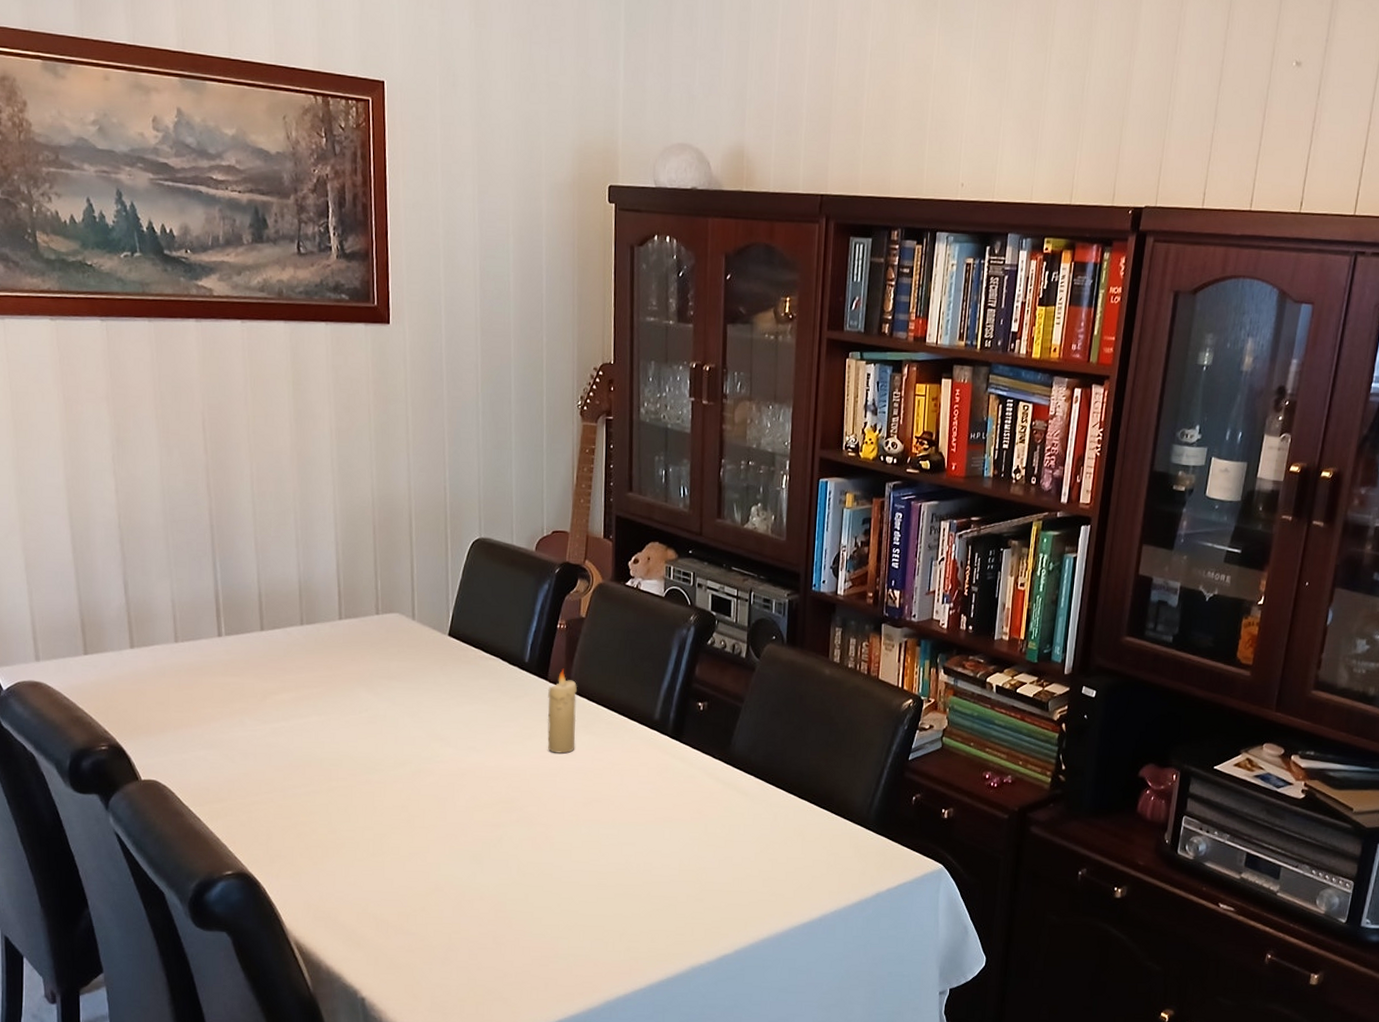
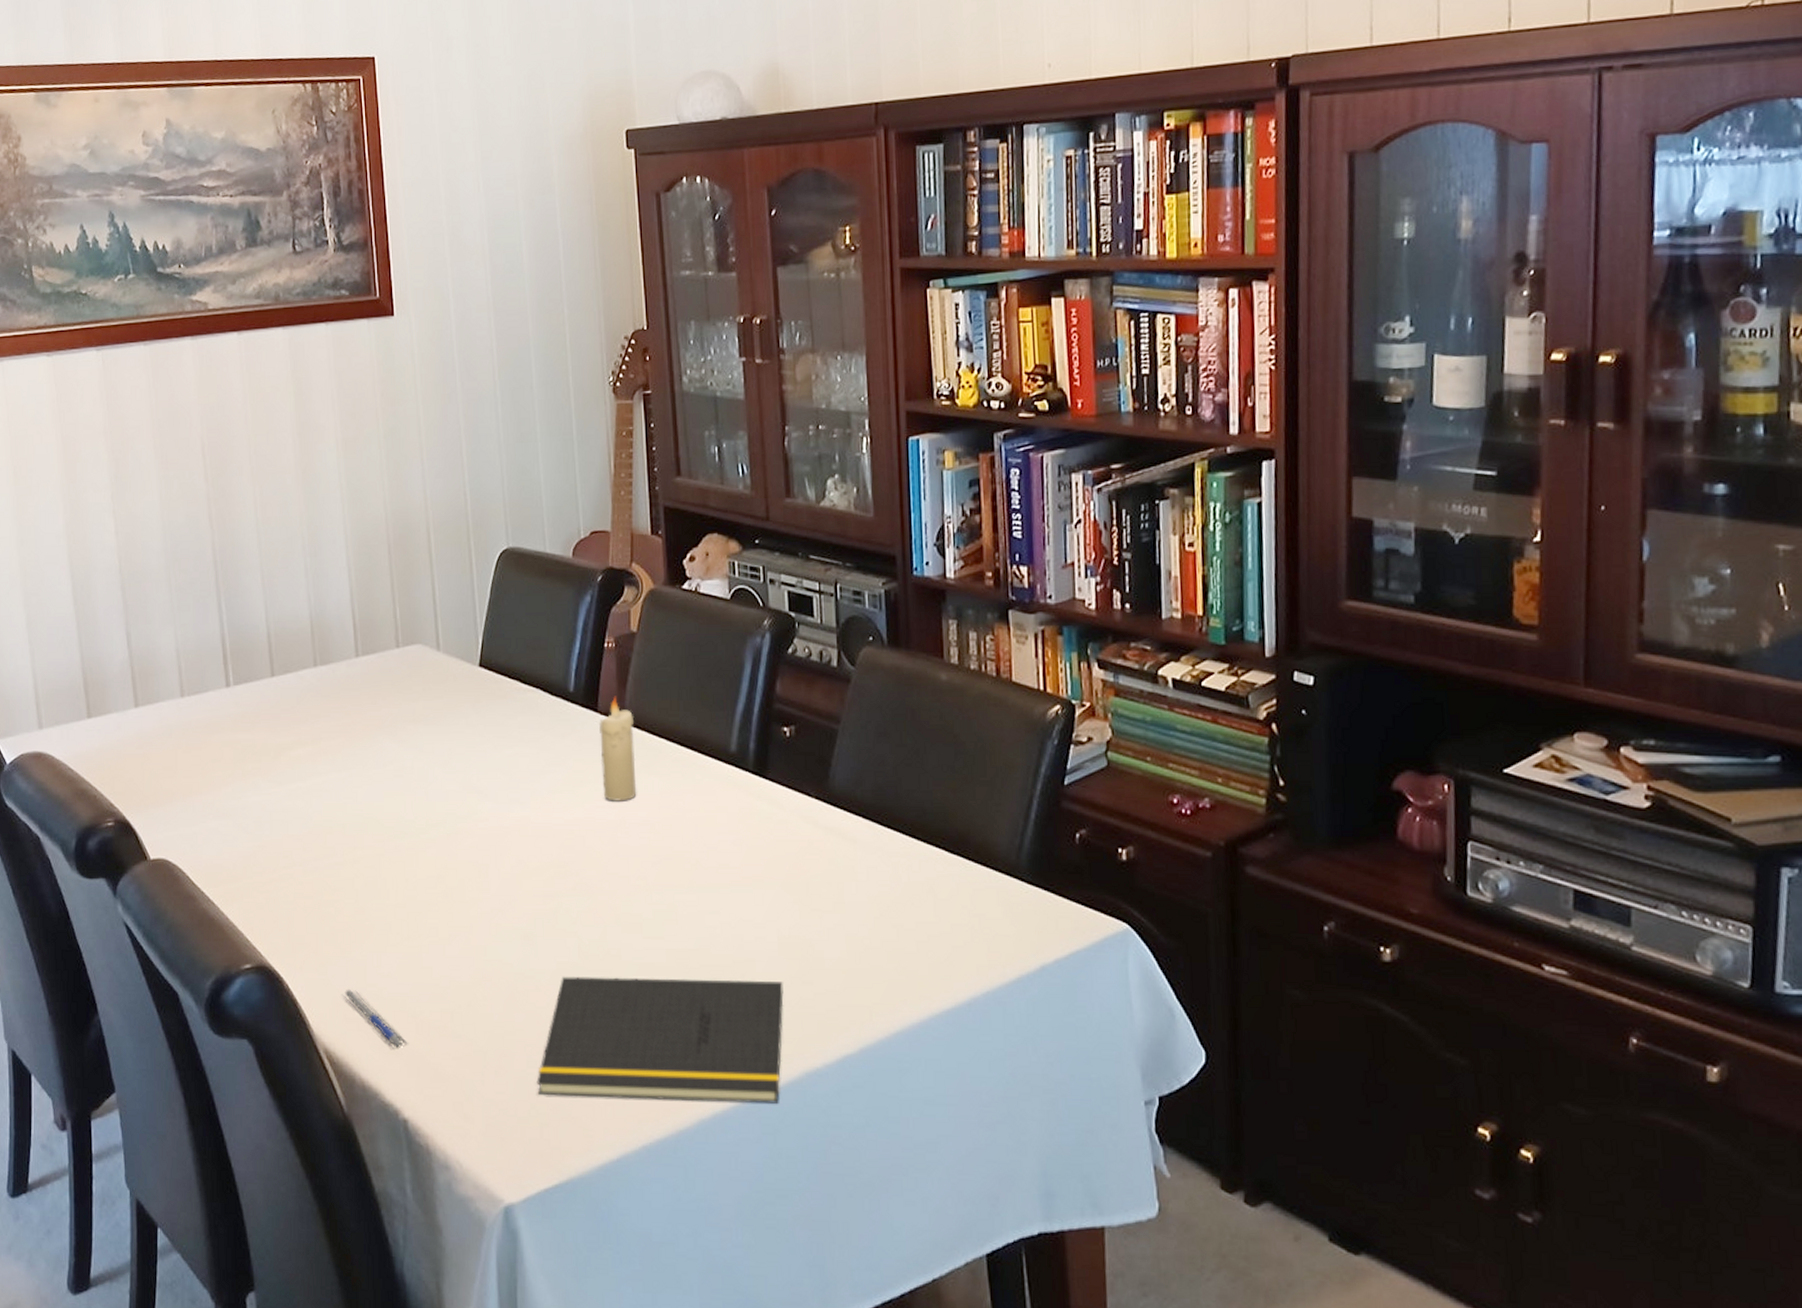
pen: none [312,893,369,943] -> present [341,989,408,1049]
notepad: none [476,889,681,990] -> present [537,976,784,1104]

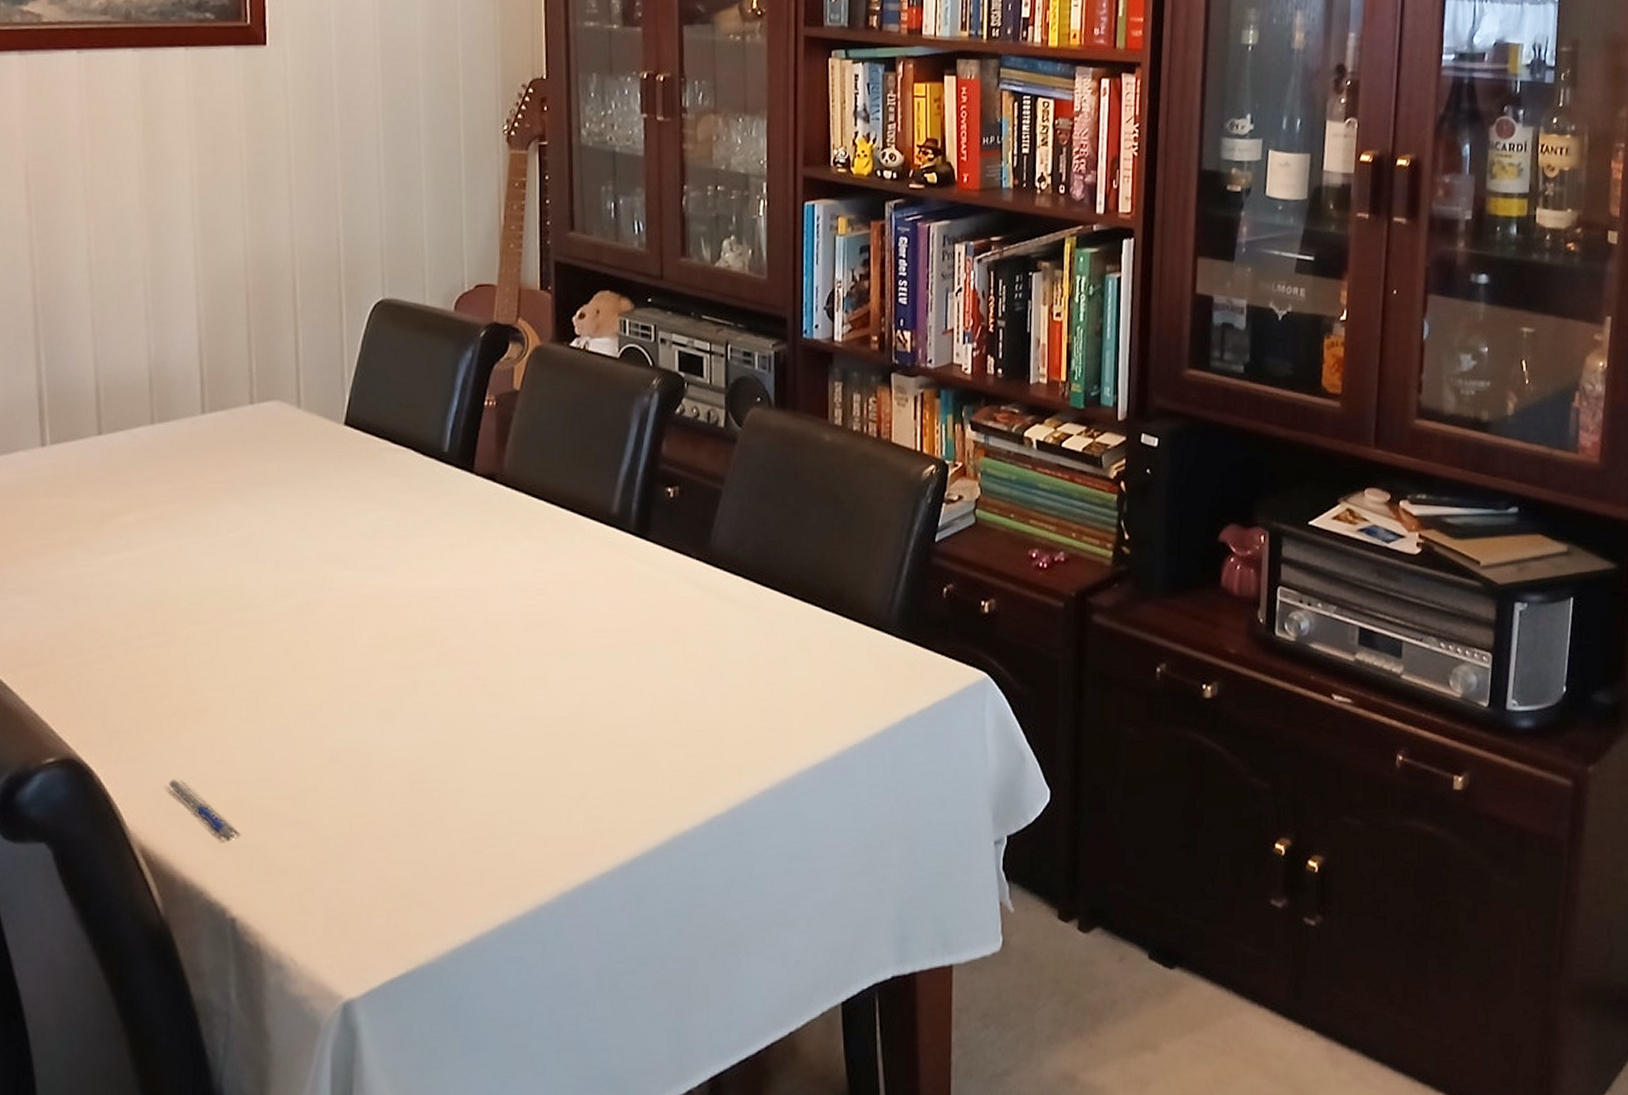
notepad: present [537,976,784,1104] -> none [386,746,655,881]
candle: present [599,696,637,801] -> none [474,456,513,566]

